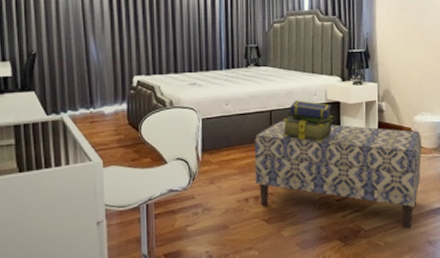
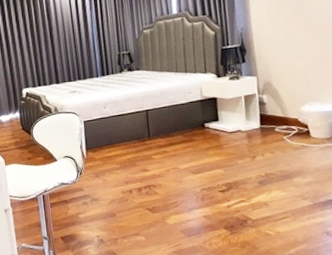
bench: present [254,121,422,229] -> none [133,119,313,220]
stack of books: present [282,100,333,142] -> none [159,99,211,137]

